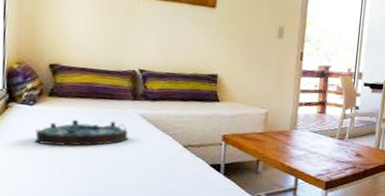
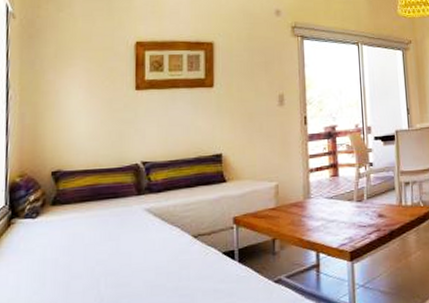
serving tray: present [34,119,129,146] -> none [38,221,135,259]

